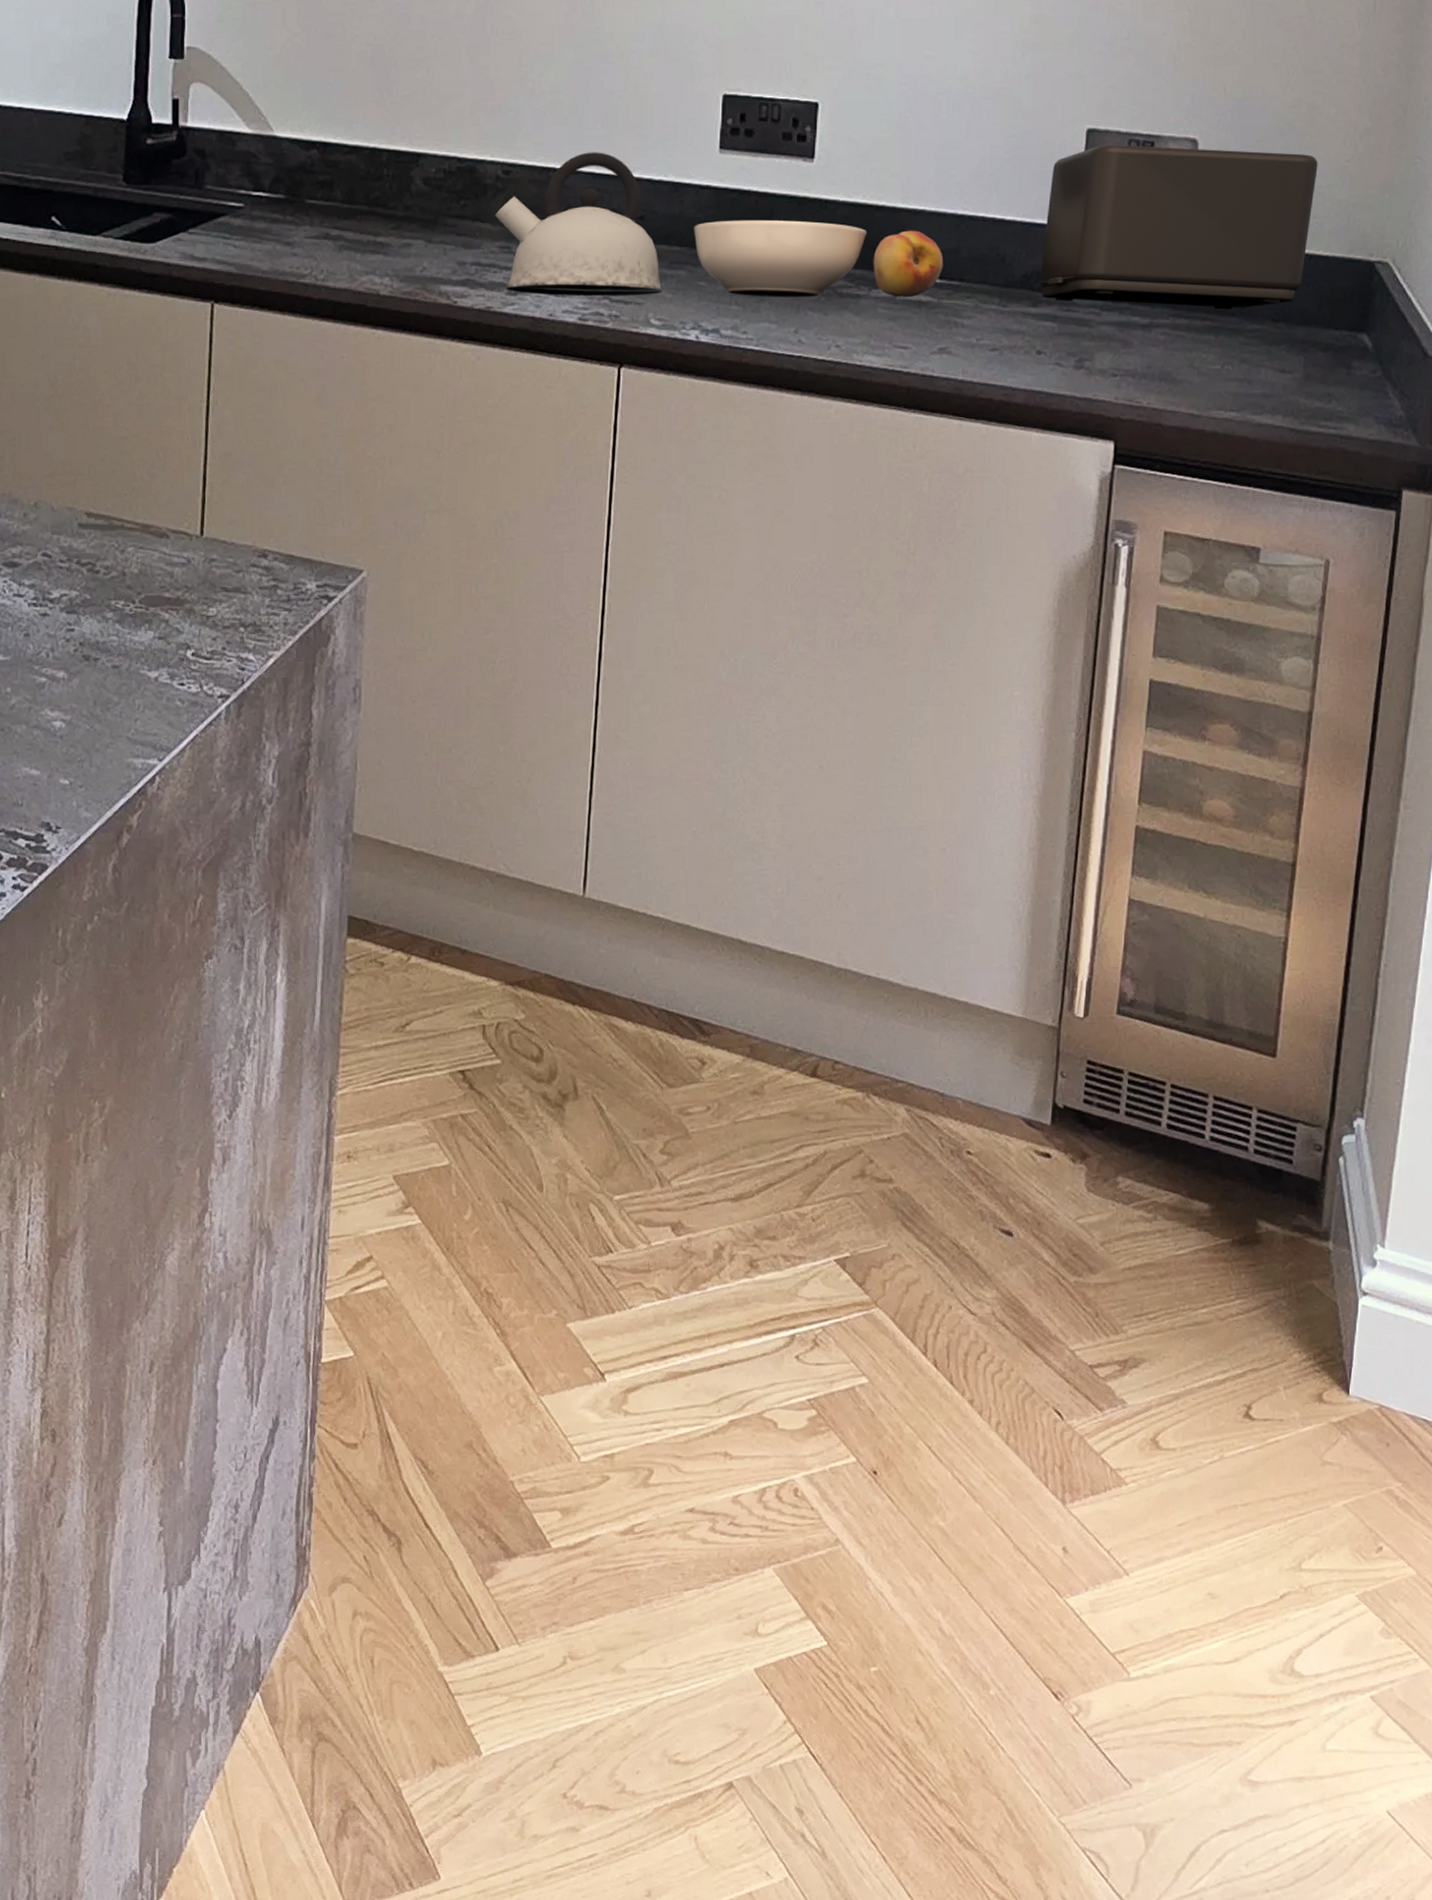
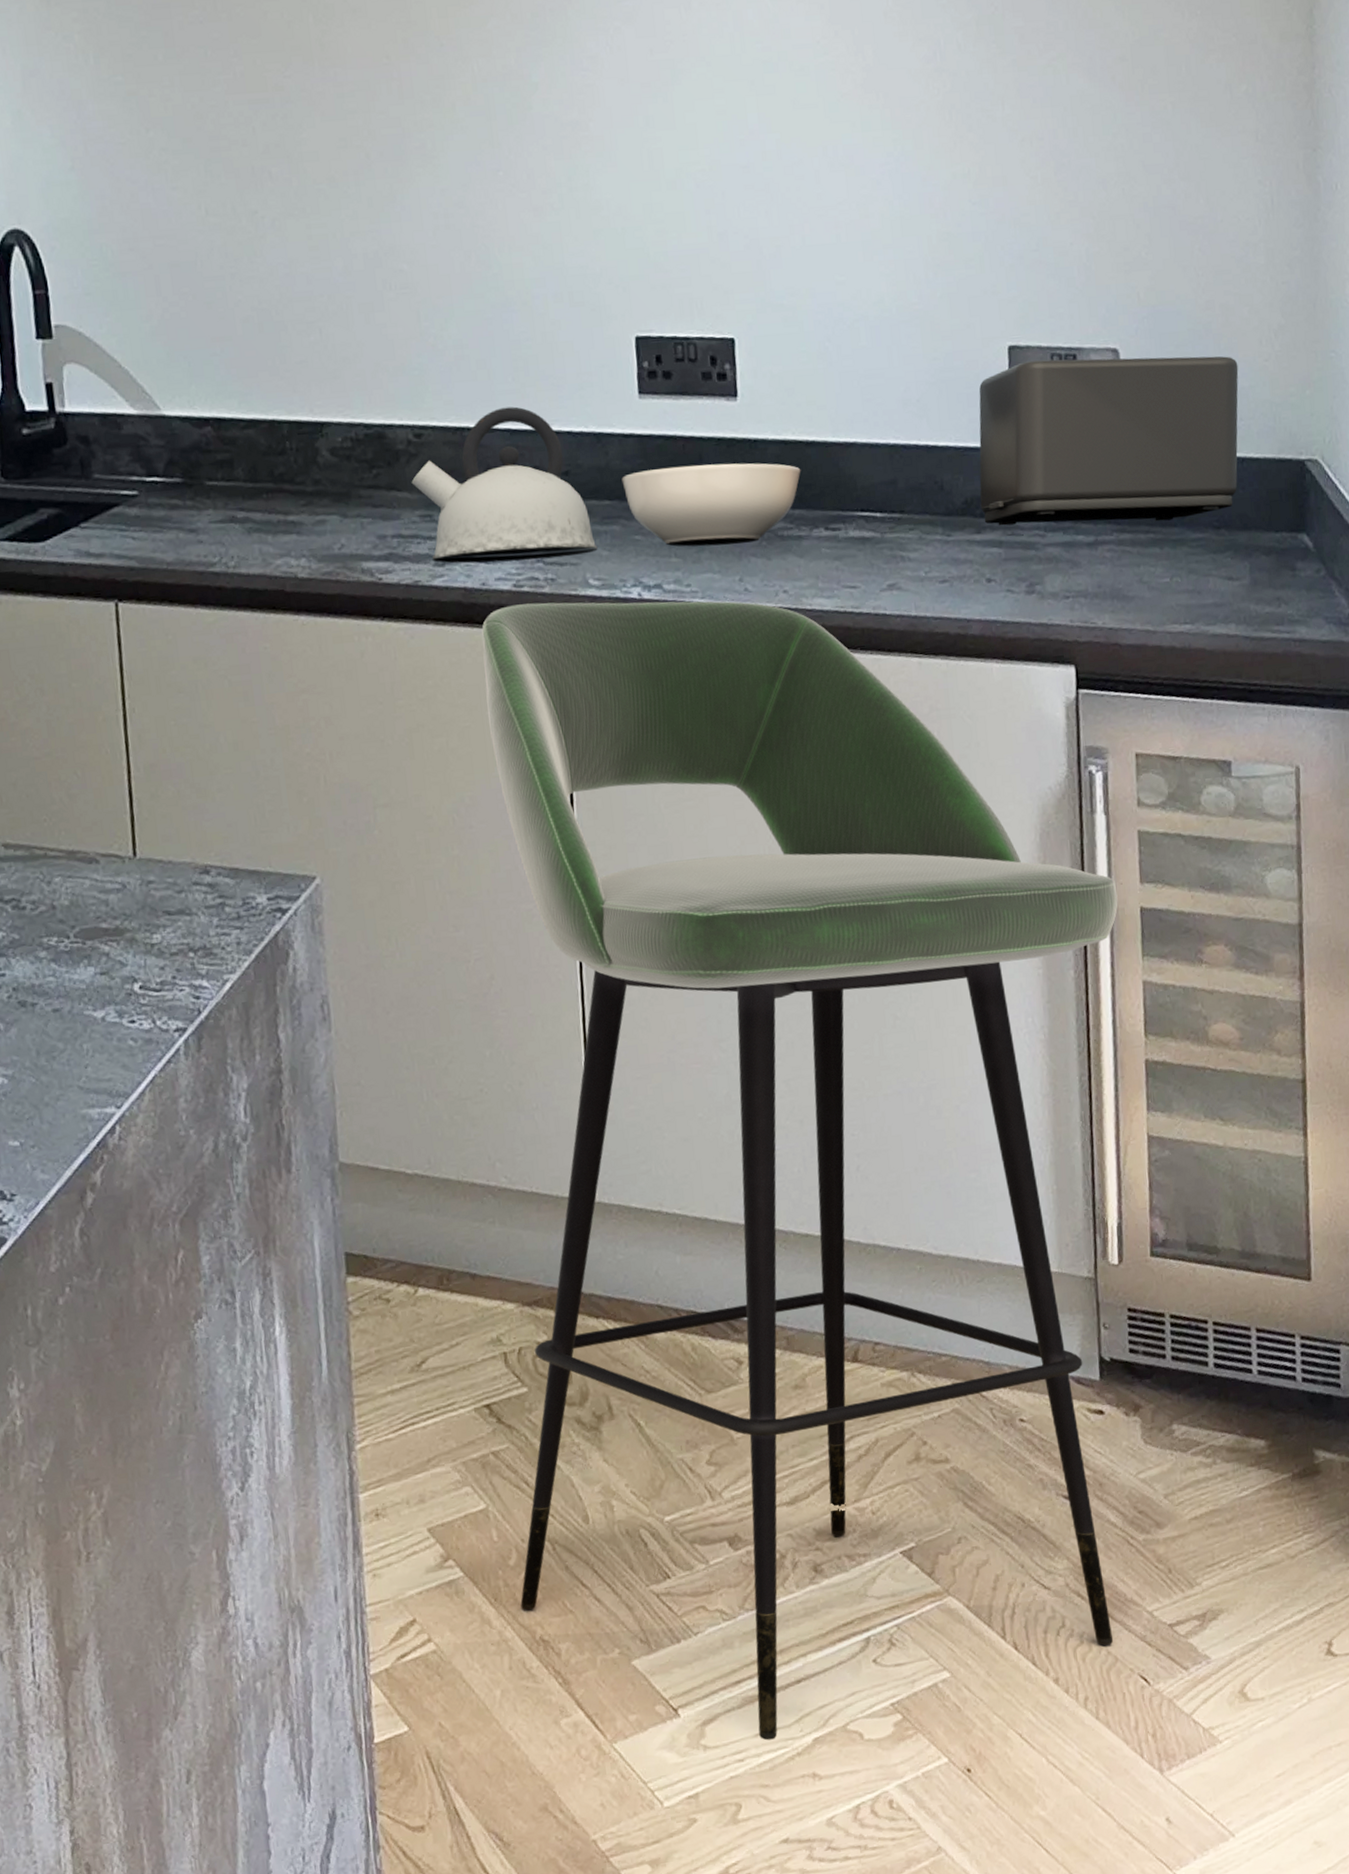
bar stool: none [470,337,1129,1415] -> present [481,601,1118,1741]
fruit: present [873,230,944,298] -> none [810,464,882,535]

